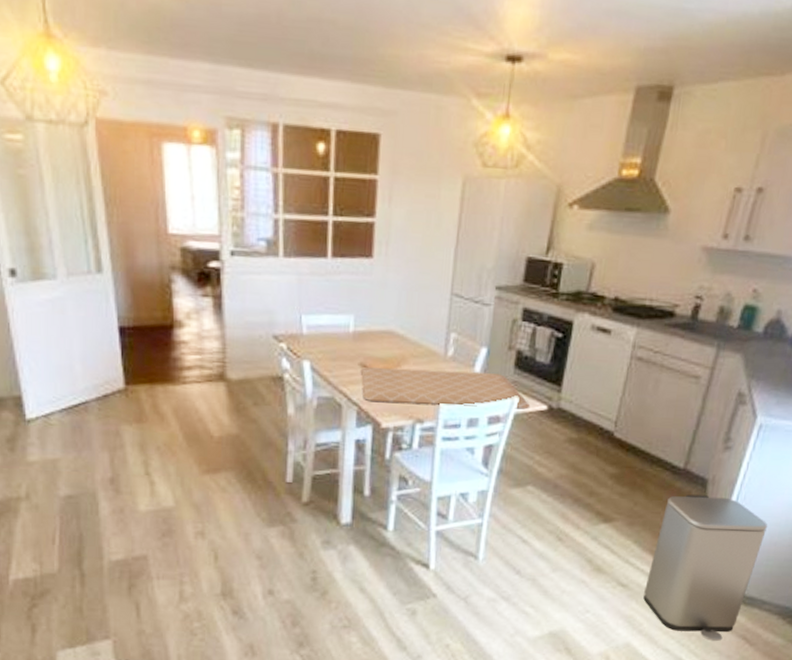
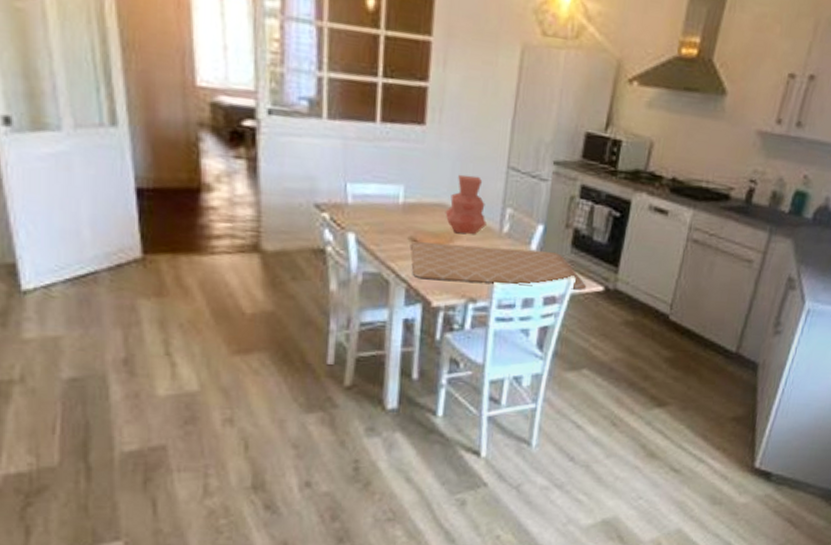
vase: none [392,302,432,360] -> present [445,174,486,235]
pedal bin: present [643,494,768,641] -> none [695,378,814,525]

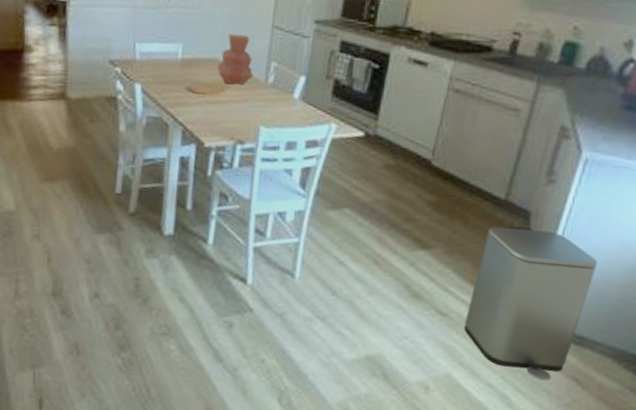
placemat: present [410,241,586,290] -> none [186,90,347,135]
pedal bin: none [695,378,814,525] -> present [464,226,598,380]

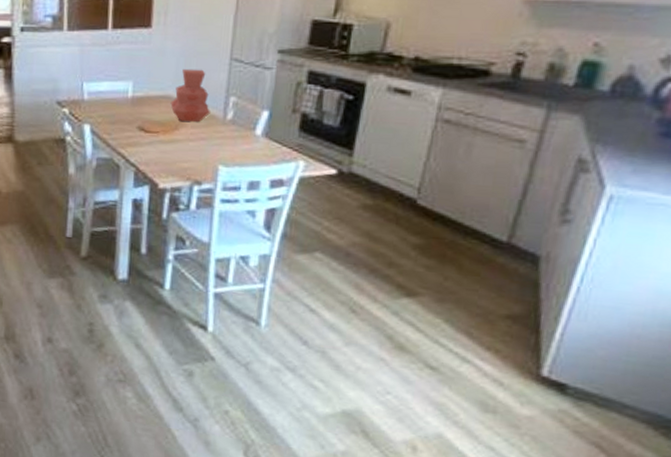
pedal bin: present [464,226,598,380] -> none [458,271,627,446]

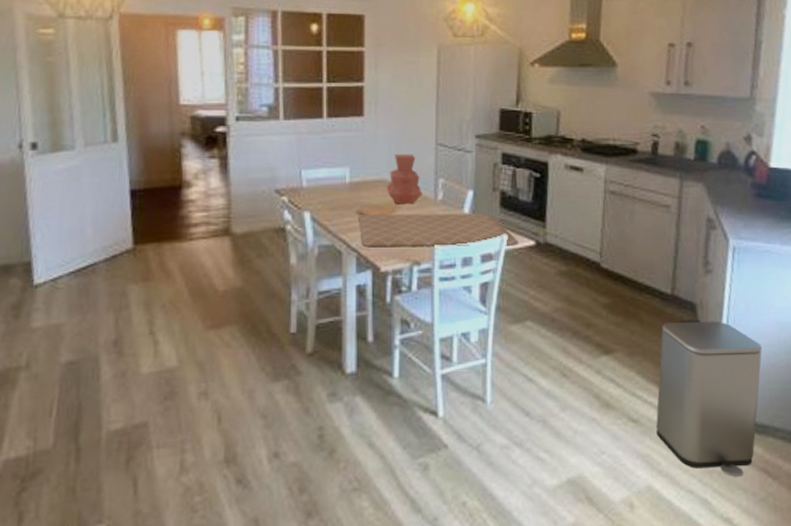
placemat: none [138,129,316,173] -> present [357,213,518,248]
pedal bin: none [458,271,627,446] -> present [656,320,763,477]

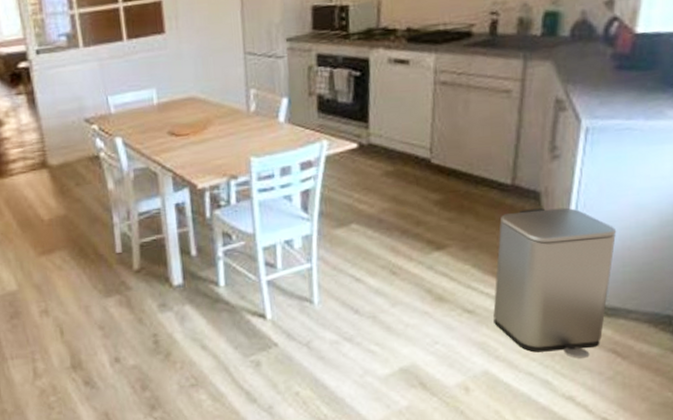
placemat: present [357,213,518,248] -> none [169,120,339,166]
vase: present [386,154,423,205] -> none [195,67,234,121]

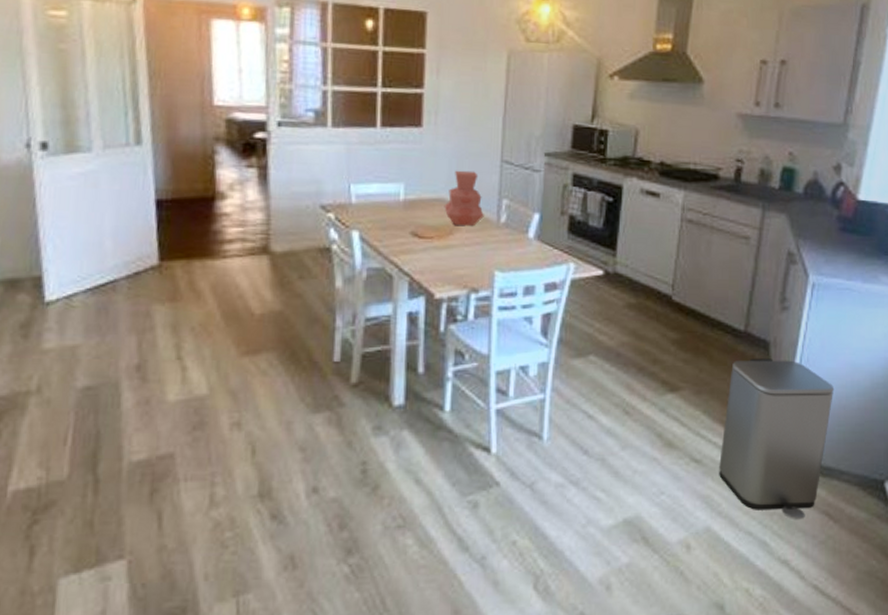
vase: none [195,67,234,121] -> present [444,170,484,227]

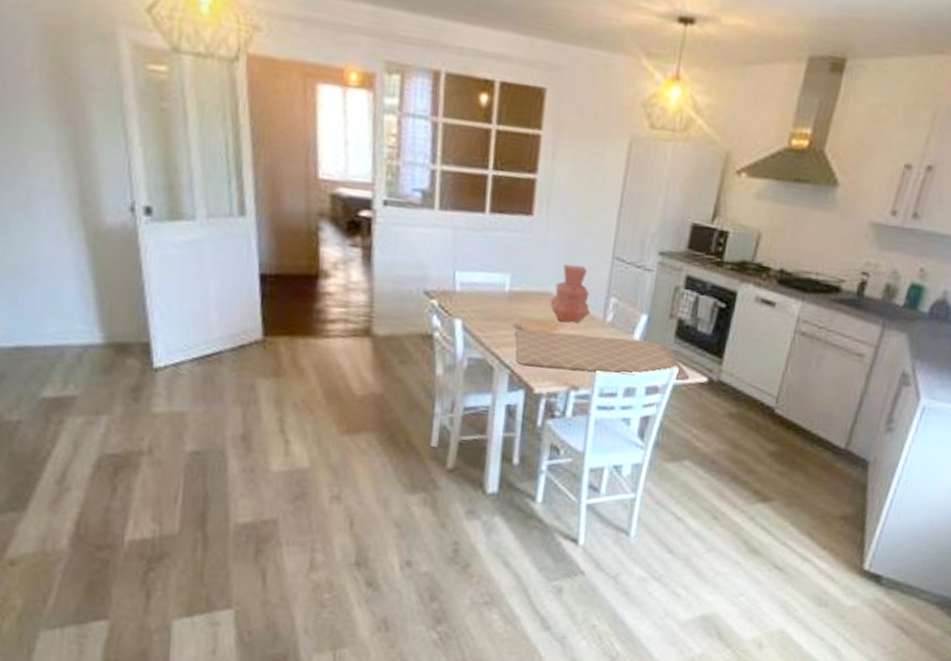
placemat: none [411,235,585,275] -> present [514,328,689,381]
pedal bin: present [719,358,835,519] -> none [799,476,929,630]

